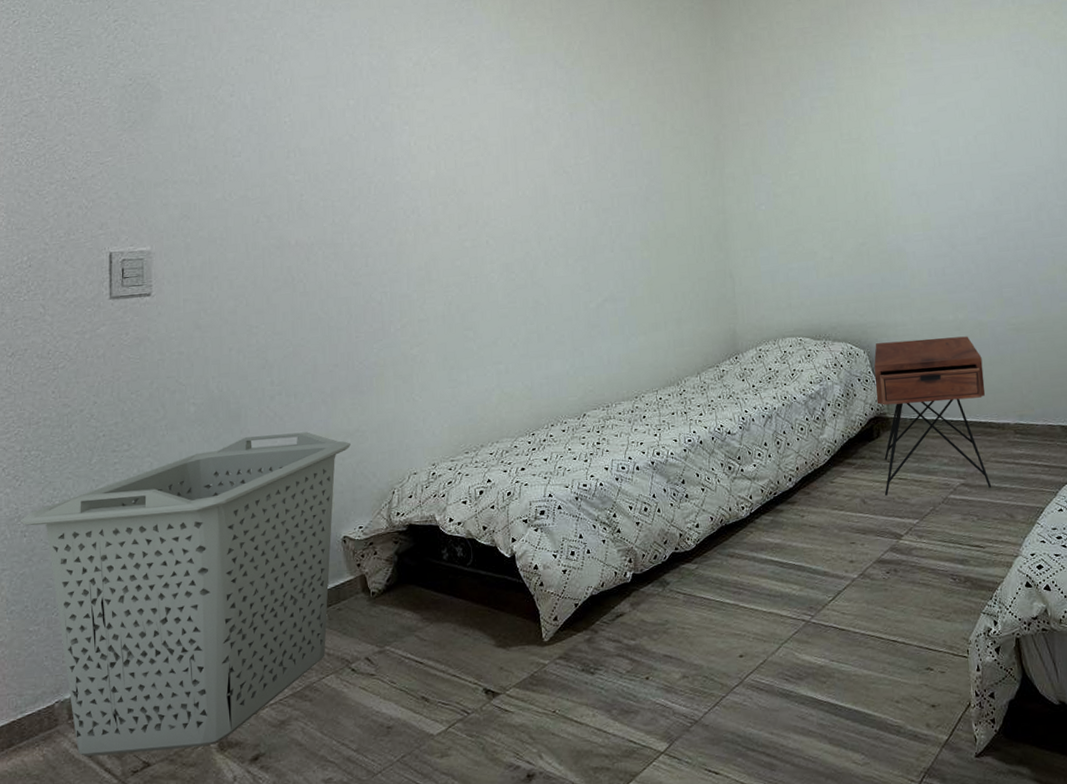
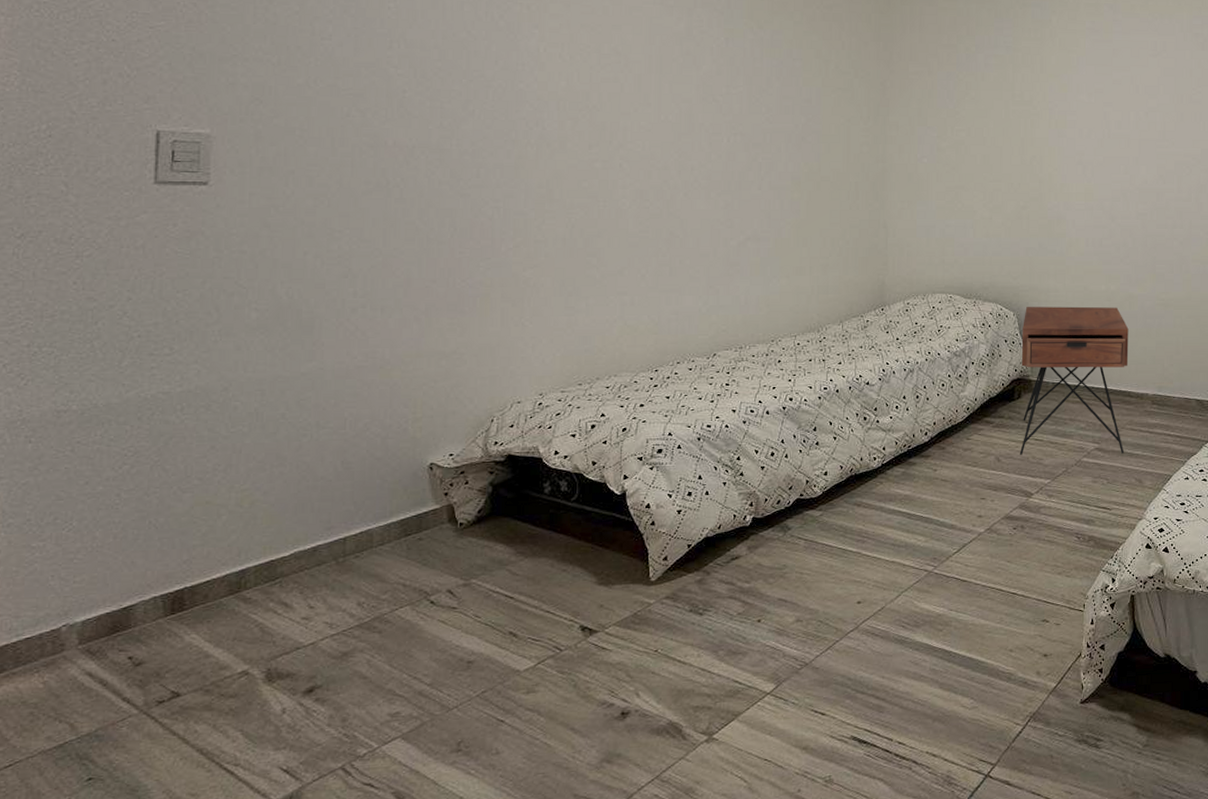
laundry basket: present [20,432,351,757] -> none [24,349,445,686]

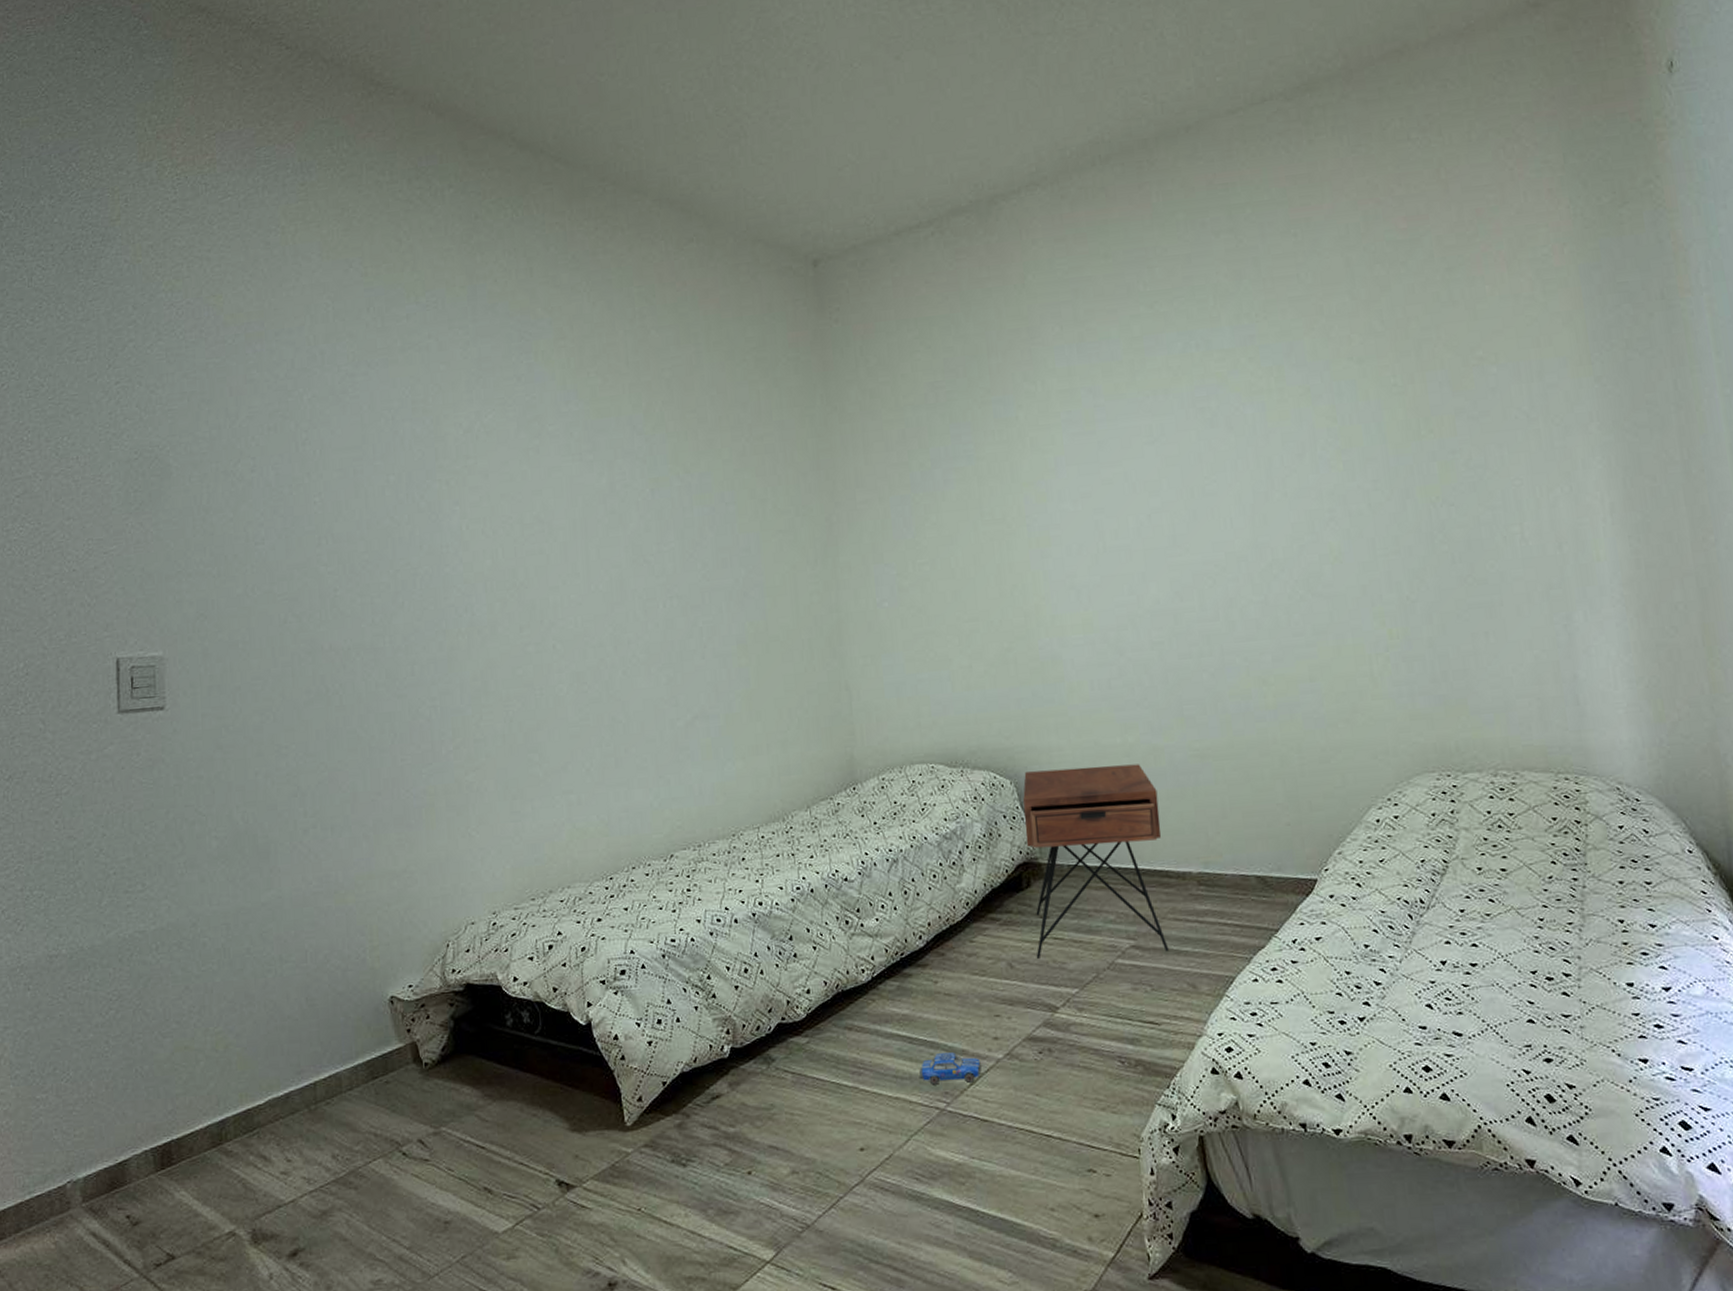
toy car: none [914,526,966,552] -> present [919,1052,982,1085]

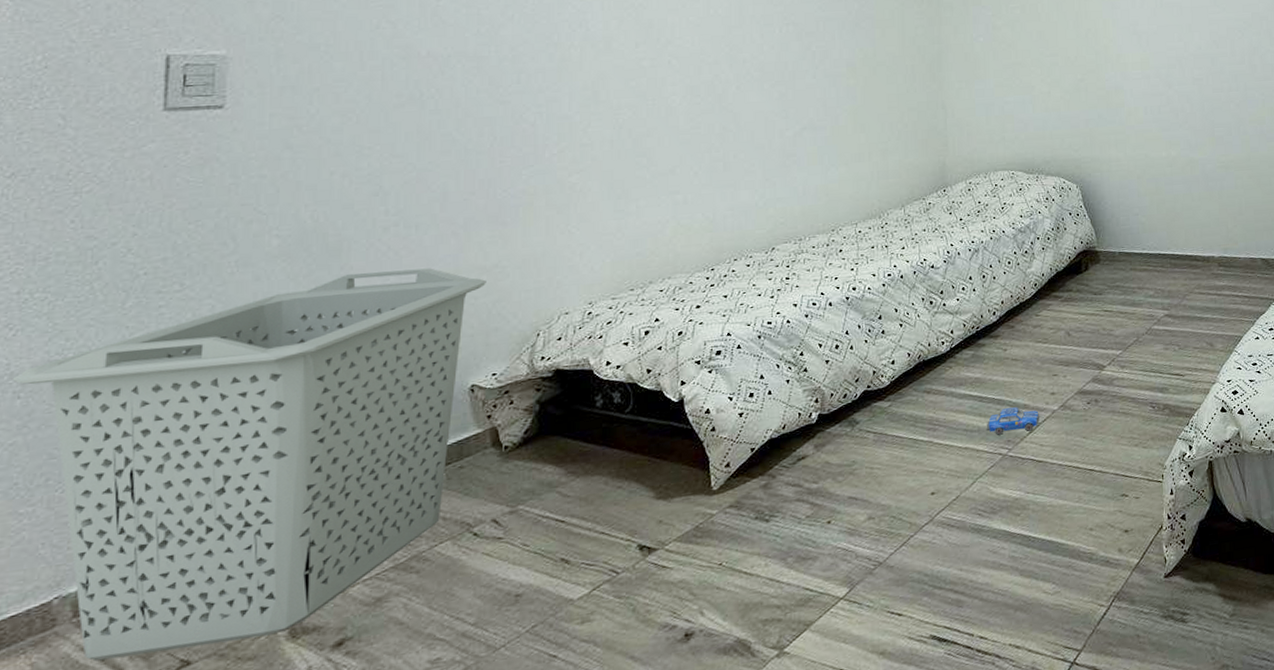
laundry basket: none [22,872,397,1247] -> present [11,268,486,662]
nightstand: present [1023,764,1170,959] -> none [1086,172,1194,328]

